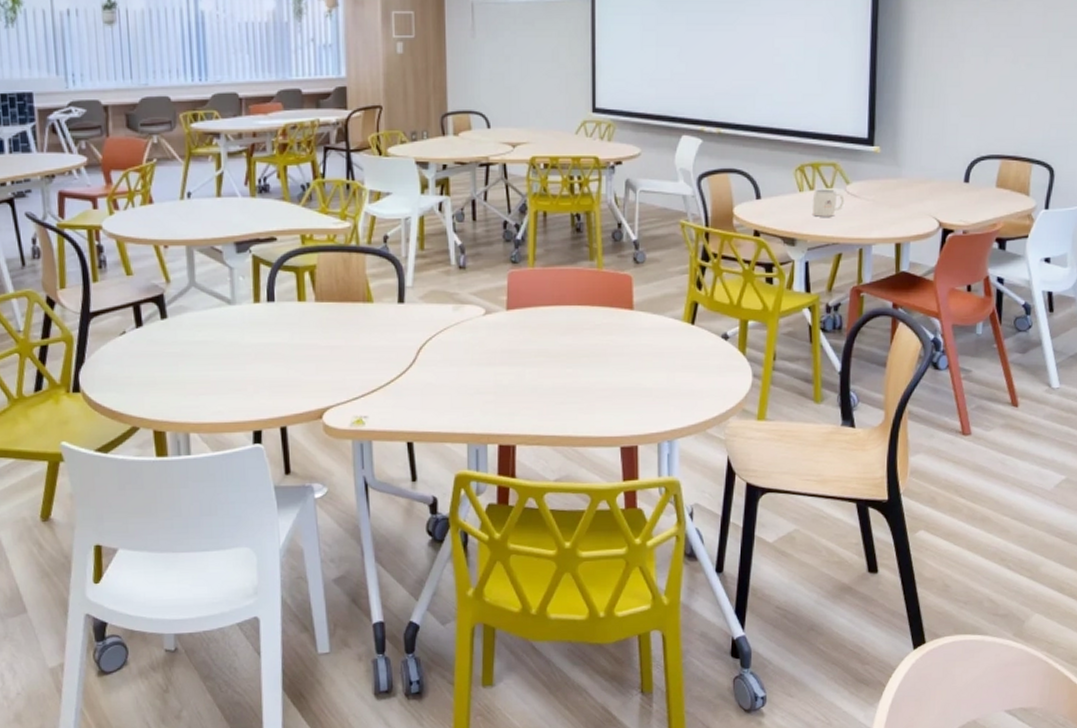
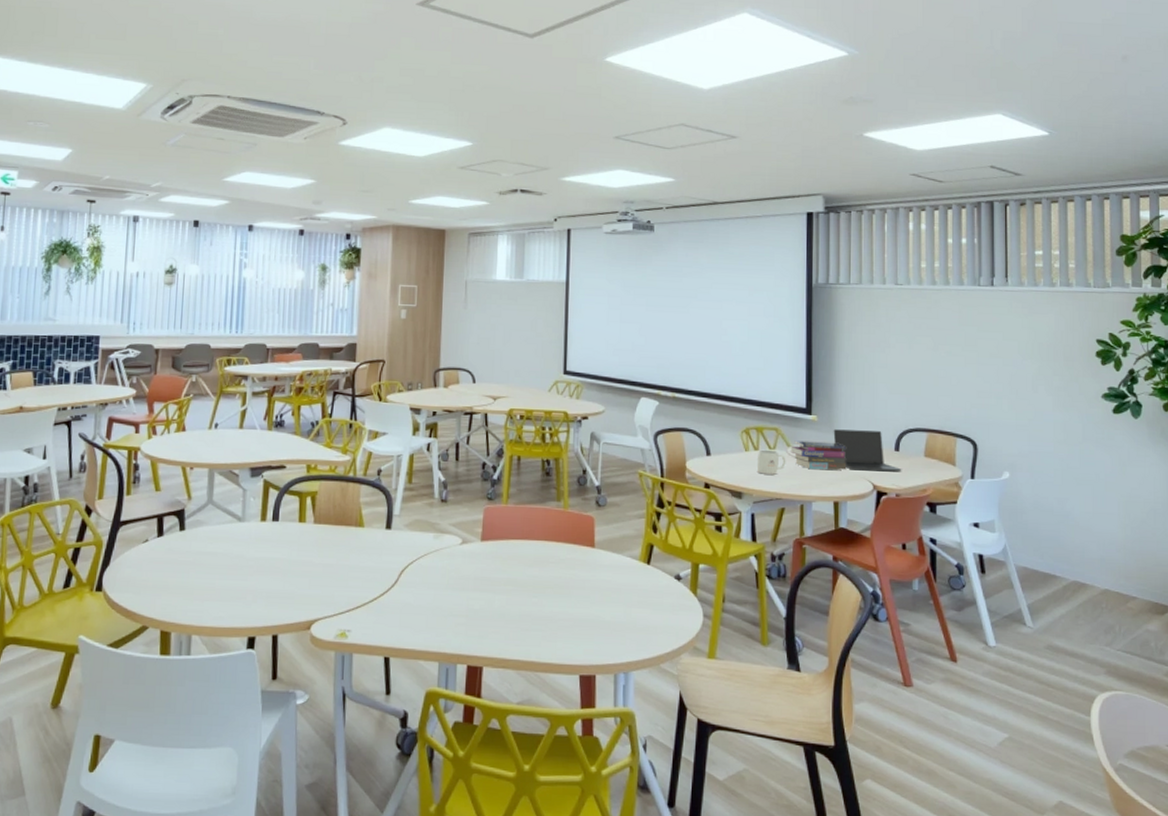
books: none [849,176,911,209] -> present [790,440,847,470]
laptop: none [897,161,971,207] -> present [833,429,902,472]

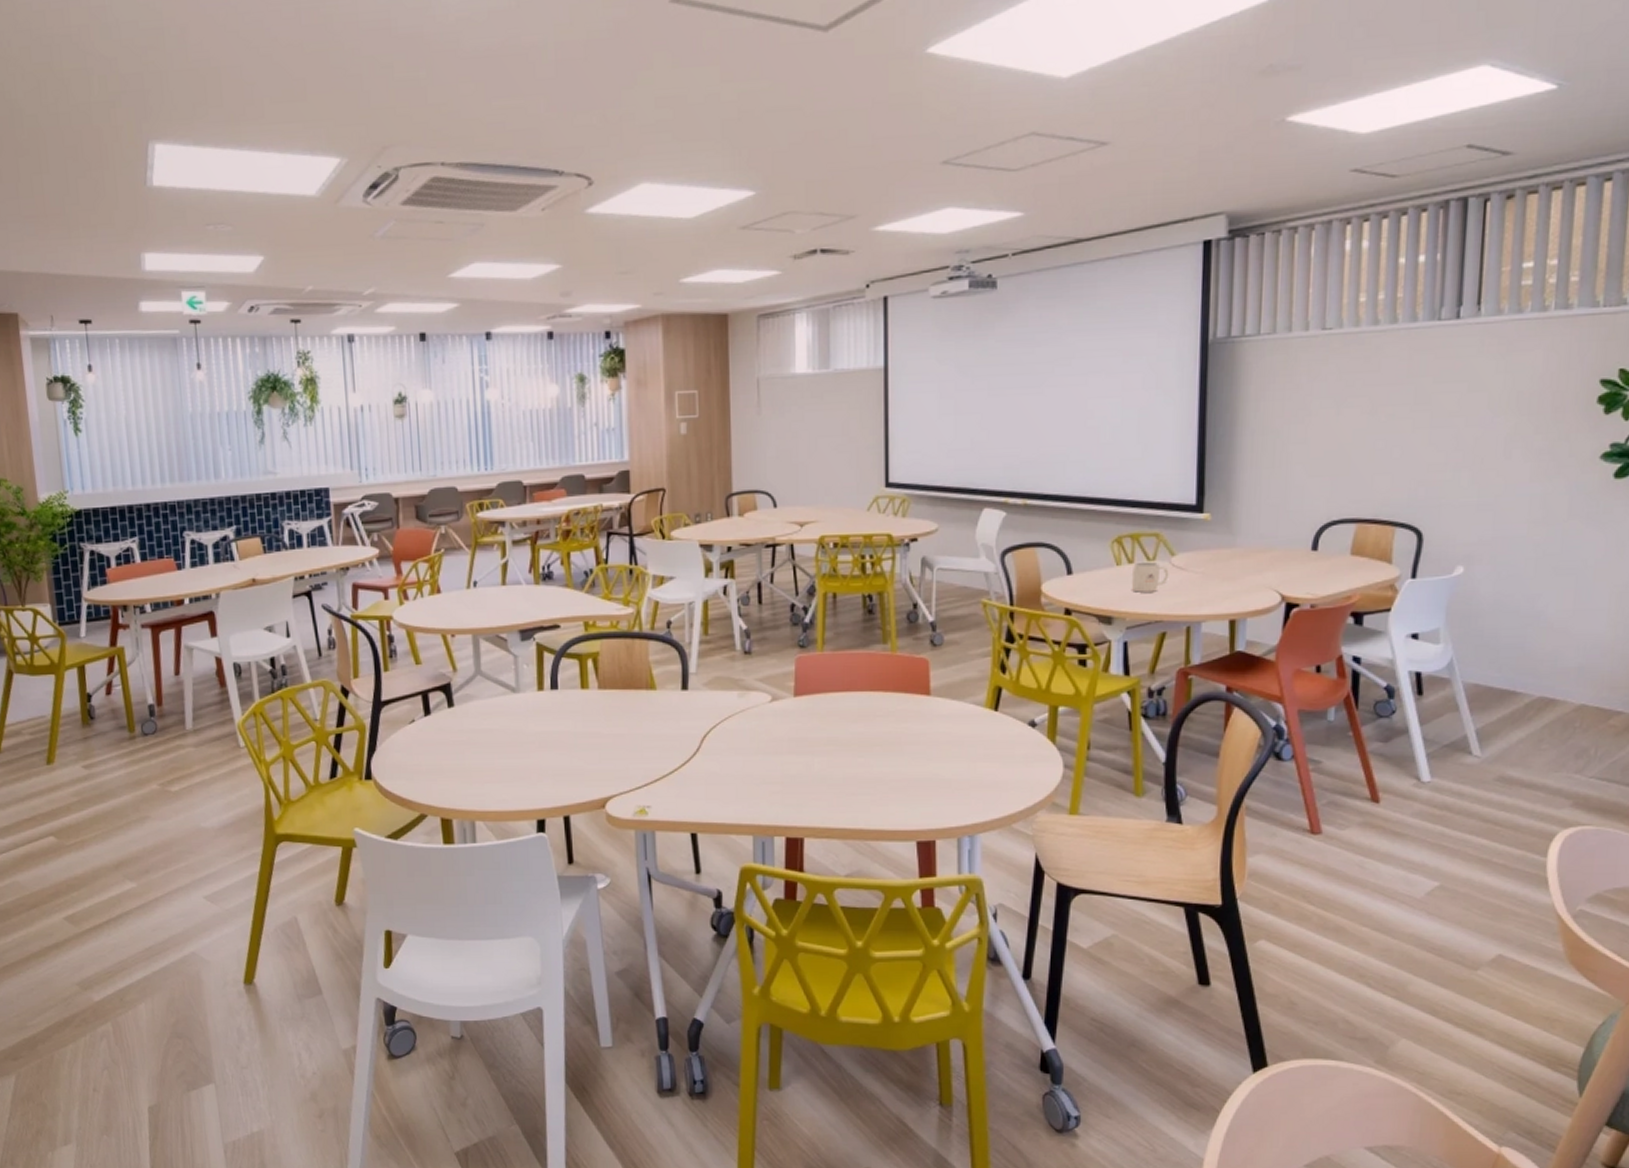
books: present [790,440,847,470] -> none [1175,545,1248,582]
laptop: present [833,429,902,472] -> none [1231,527,1320,579]

